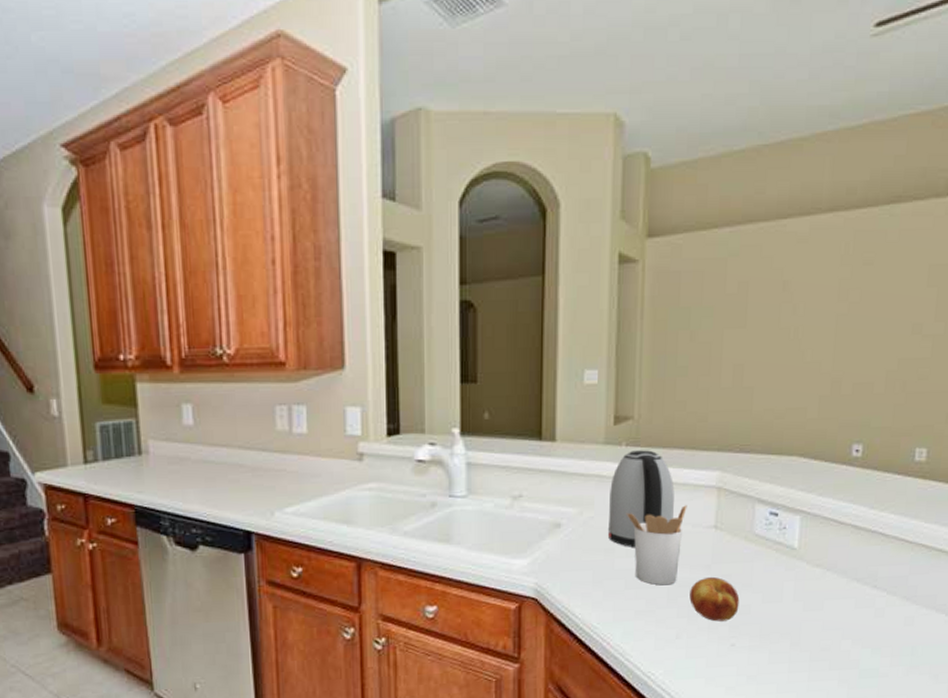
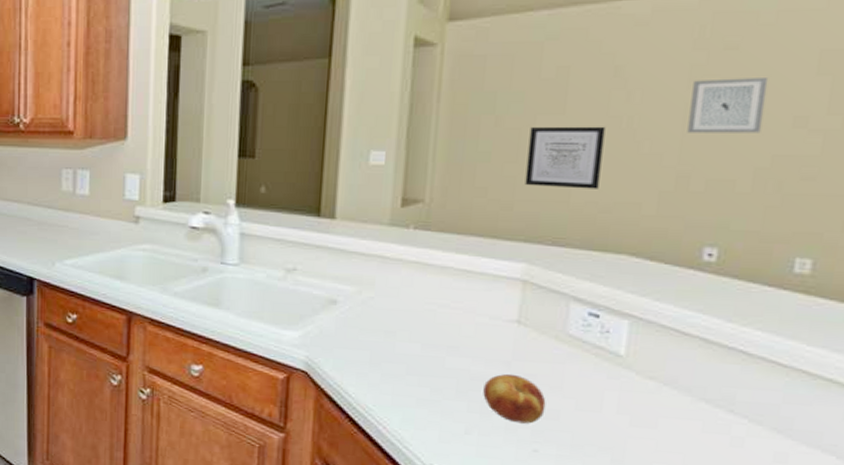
kettle: present [607,450,675,547] -> none [389,234,470,333]
utensil holder: present [626,505,687,586] -> none [411,295,484,377]
wall art: none [716,338,778,398] -> present [525,126,606,189]
wall art: none [838,290,895,342] -> present [687,78,769,133]

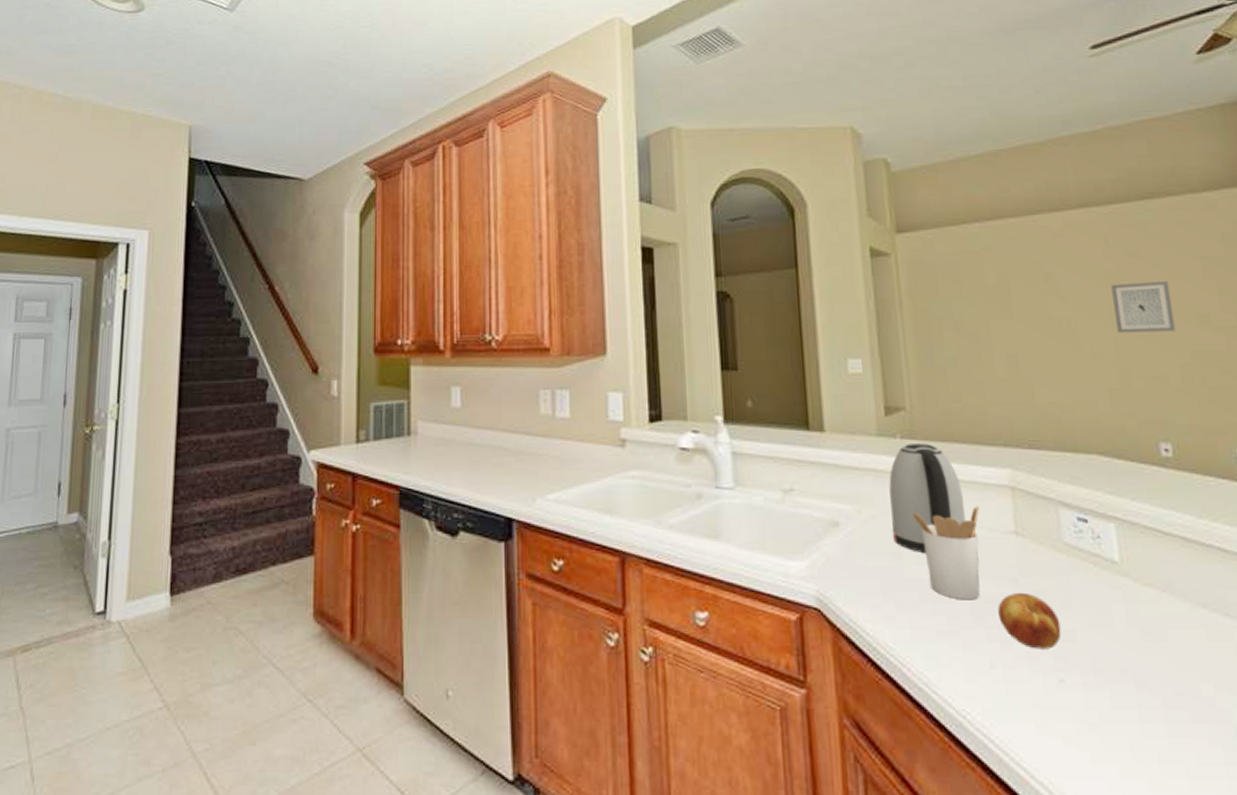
kettle: none [389,234,470,333] -> present [889,443,965,552]
utensil holder: none [411,295,484,377] -> present [910,506,981,600]
wall art: present [525,126,606,189] -> none [986,328,1057,390]

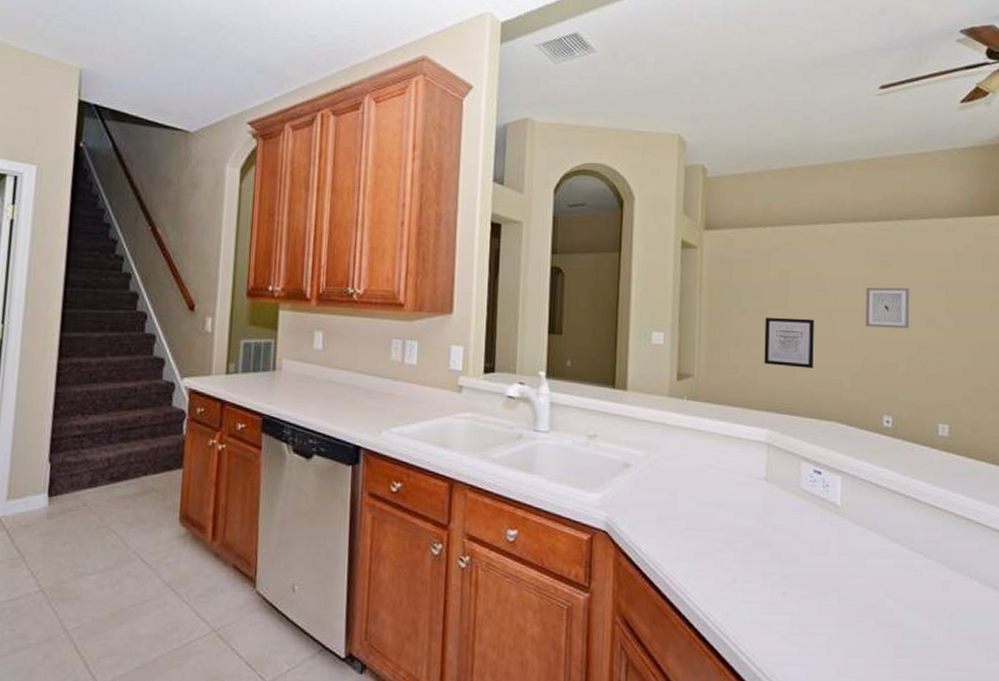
kettle: present [889,443,965,552] -> none [671,404,730,491]
utensil holder: present [910,506,981,600] -> none [687,457,741,530]
wall art: none [986,328,1057,390] -> present [764,317,814,369]
fruit: present [998,592,1062,649] -> none [744,525,790,570]

